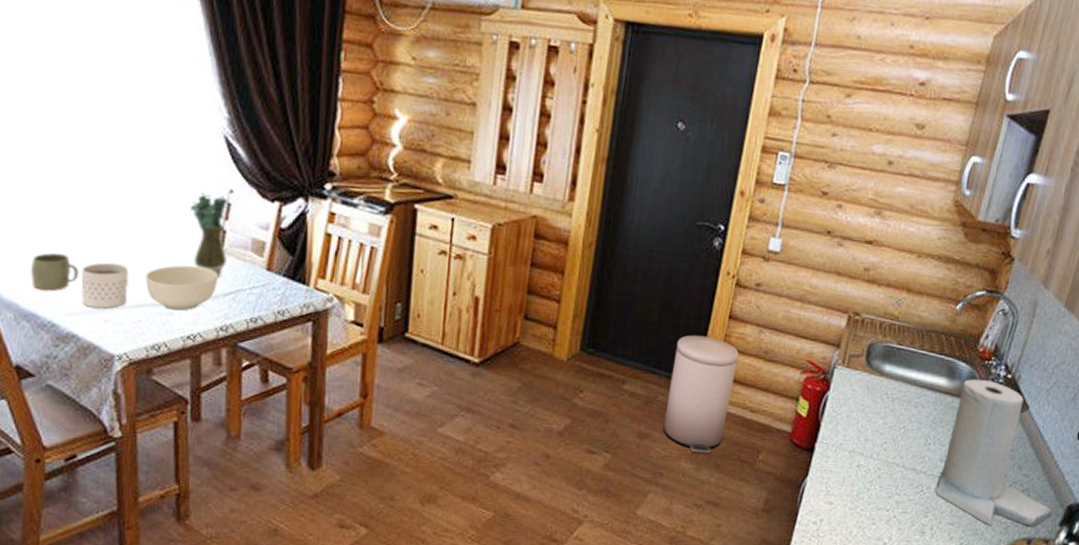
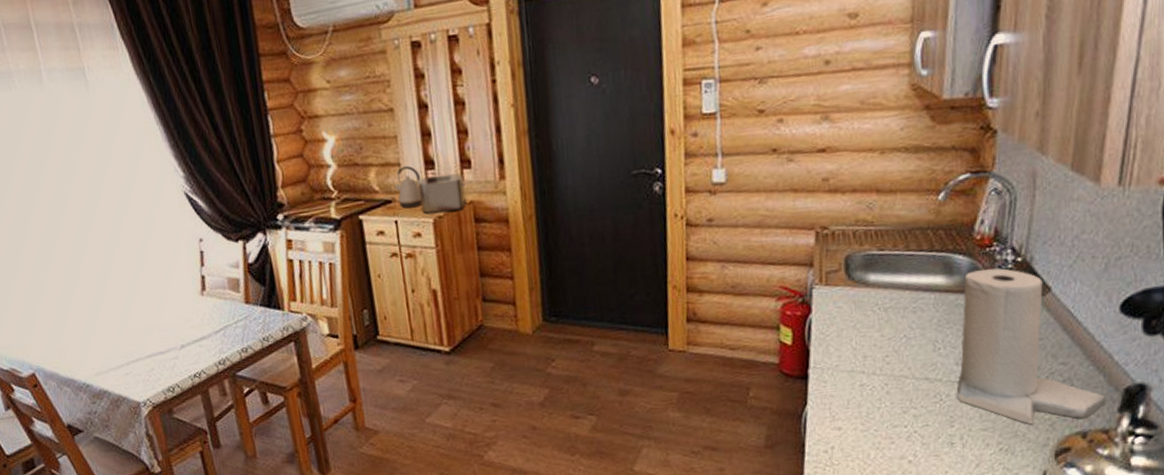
mug: present [31,253,80,291] -> none [59,324,98,358]
mug: present [81,262,129,309] -> none [98,323,140,365]
bowl: present [145,265,219,311] -> none [148,312,208,355]
vase: present [191,192,228,276] -> none [171,245,211,317]
kettle: none [459,164,488,210] -> present [394,165,422,209]
toaster: none [482,181,533,223] -> present [417,174,468,215]
pedal bin: present [663,334,740,454] -> none [638,282,707,401]

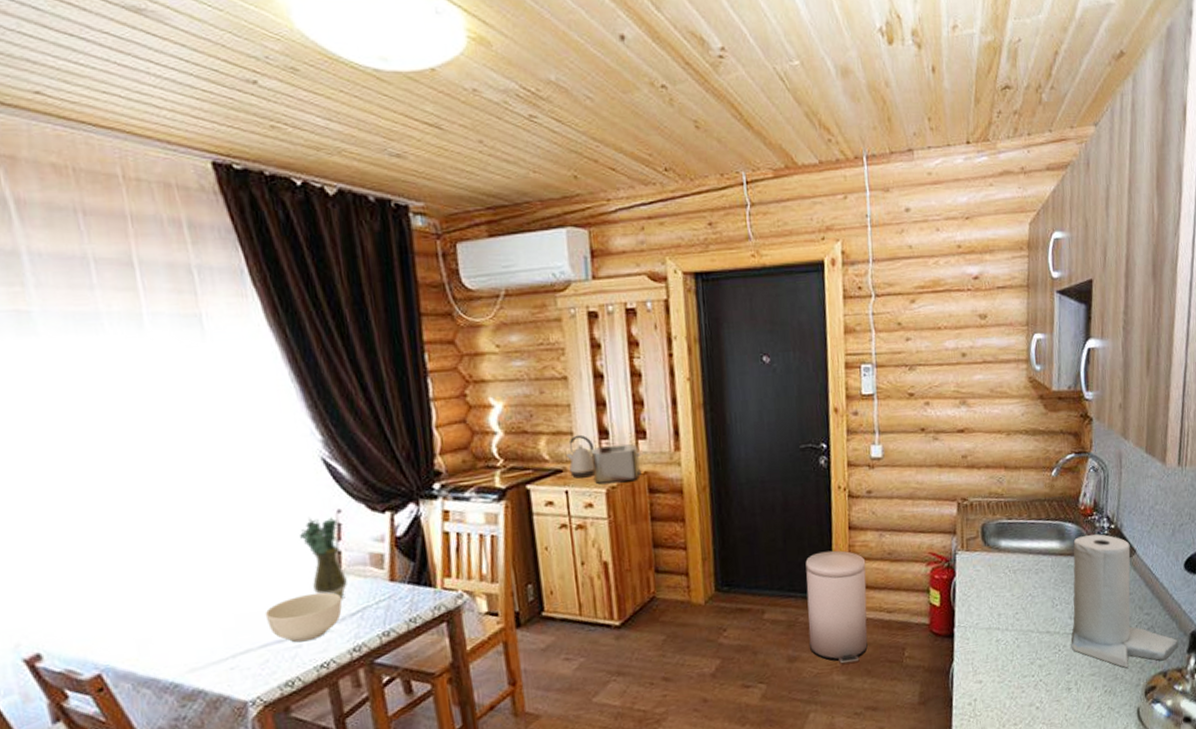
bowl: none [148,312,208,355] -> present [265,592,343,643]
vase: none [171,245,211,317] -> present [300,517,348,598]
pedal bin: none [638,282,707,401] -> present [805,550,868,664]

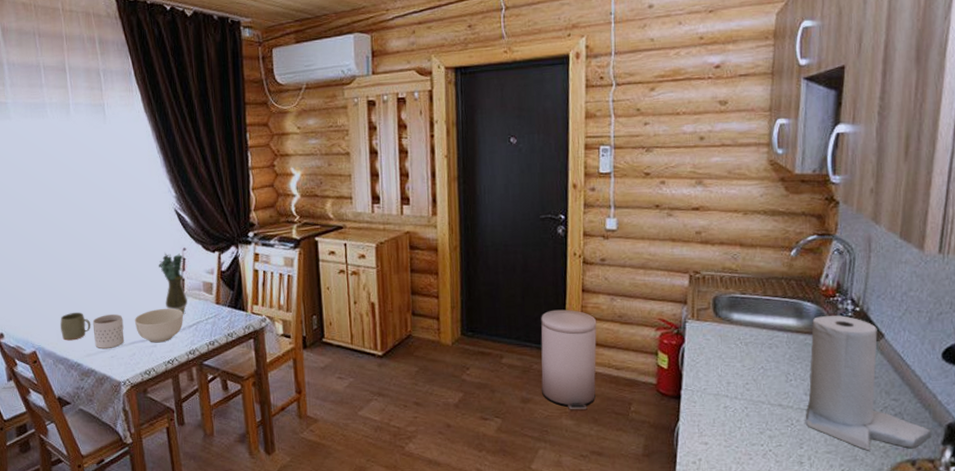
mug: none [141,611,195,653] -> present [60,312,91,341]
mug: none [196,608,251,659] -> present [92,313,125,348]
kettle: present [565,434,595,479] -> none [345,199,367,234]
toaster: present [591,444,642,485] -> none [365,208,405,240]

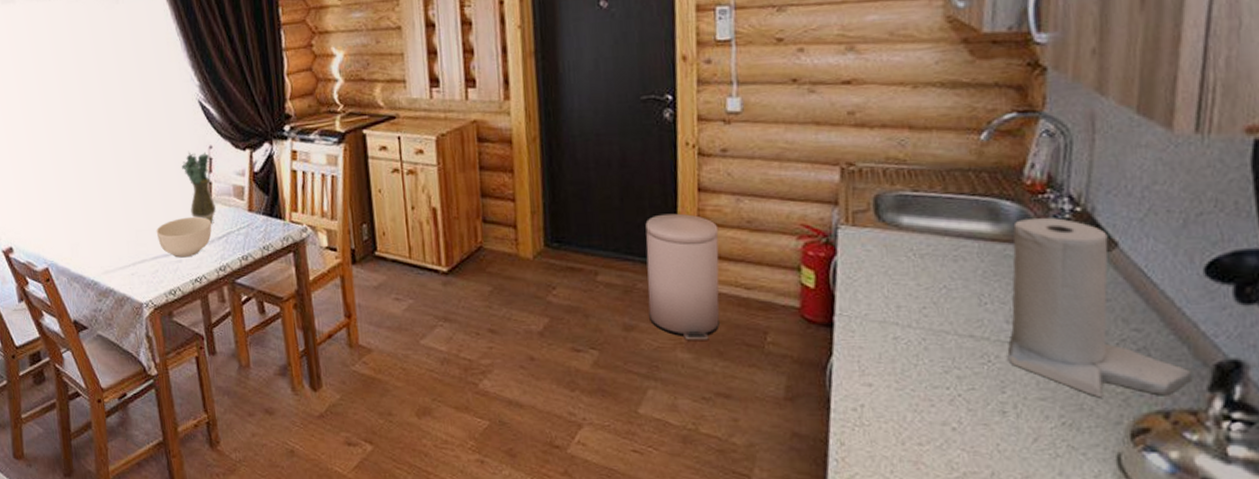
mug: present [60,312,91,341] -> none [74,223,109,256]
mug: present [92,313,125,348] -> none [109,223,146,264]

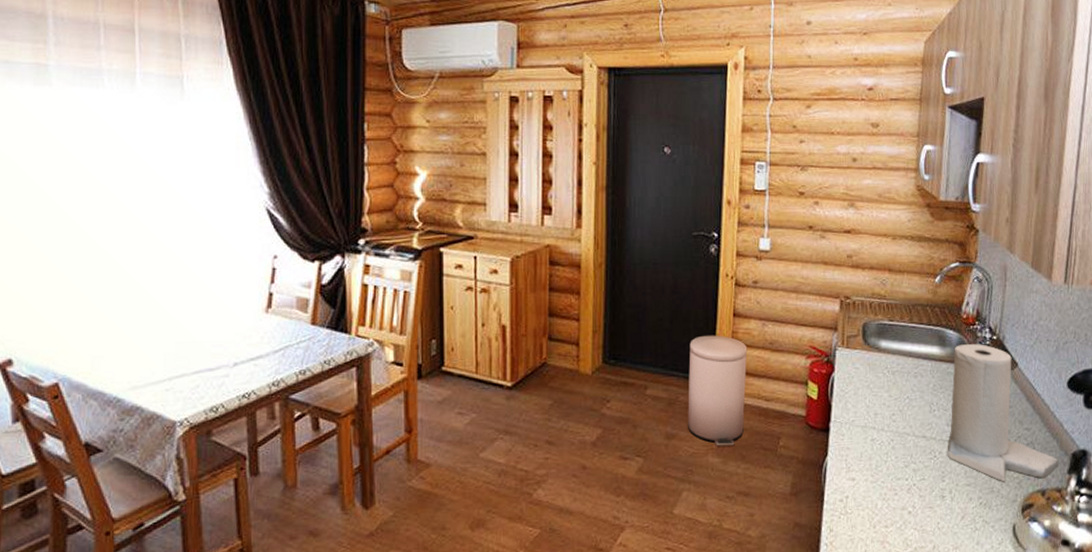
bowl: present [156,216,212,258] -> none [201,328,269,372]
vase: present [182,152,216,222] -> none [240,261,274,335]

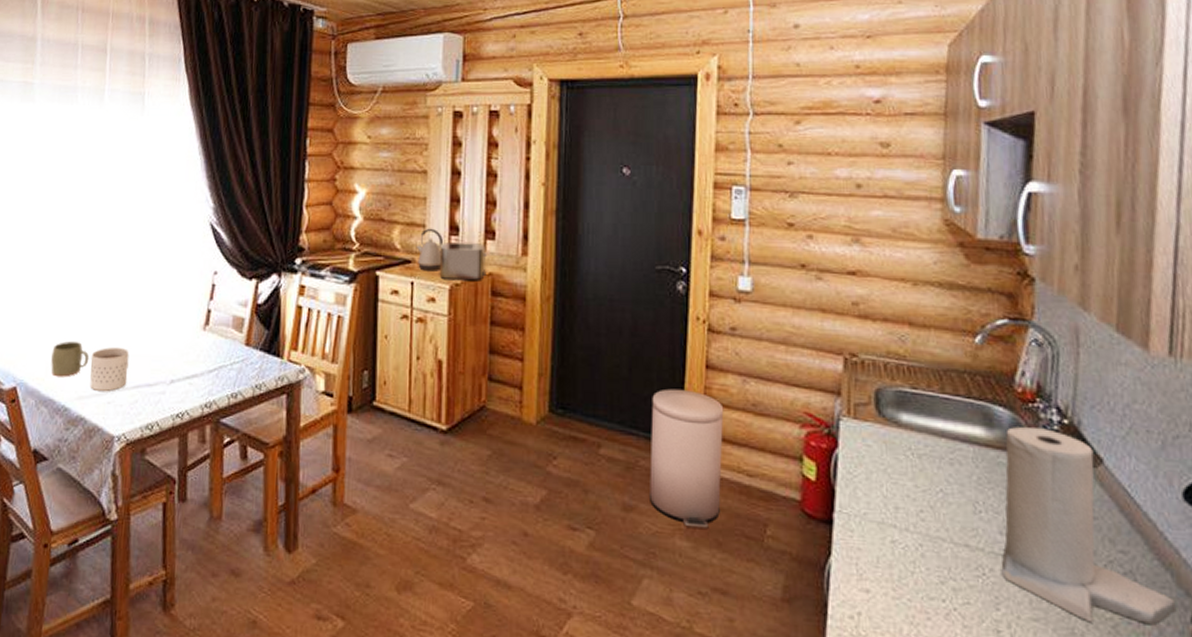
mug: none [97,333,141,369] -> present [51,342,90,377]
mug: none [143,335,186,379] -> present [90,347,129,391]
kettle: none [477,206,503,246] -> present [416,228,443,271]
toaster: none [500,219,544,253] -> present [439,243,487,281]

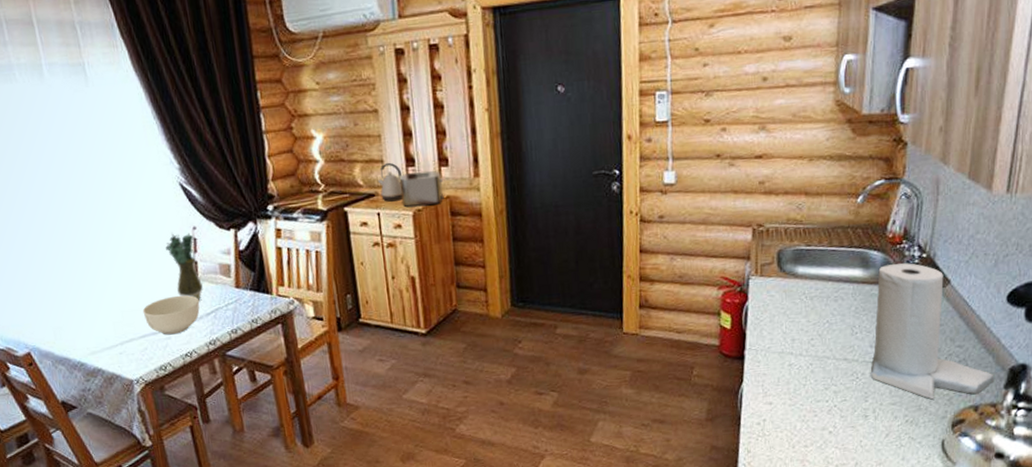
mug: present [51,342,90,377] -> none [55,306,93,338]
mug: present [90,347,129,391] -> none [93,305,134,345]
bowl: none [142,345,205,390] -> present [142,295,200,335]
vase: none [182,275,213,353] -> present [166,233,203,300]
pedal bin: present [650,388,724,528] -> none [596,272,657,379]

